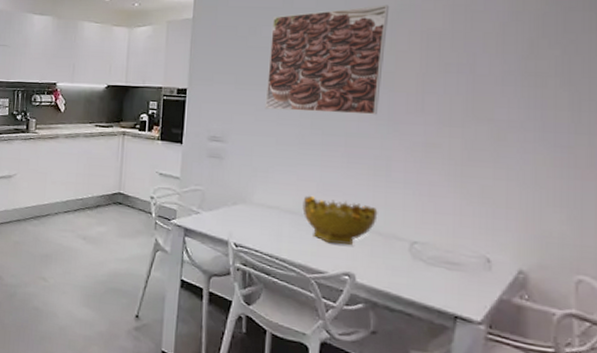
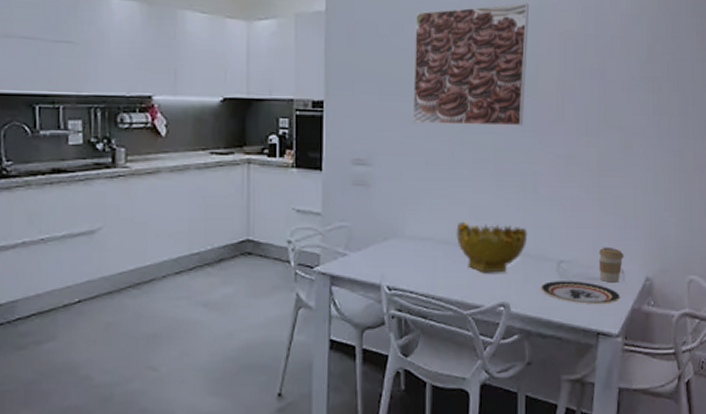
plate: none [390,259,486,290] -> present [541,281,621,305]
coffee cup: none [459,234,491,271] -> present [598,247,624,283]

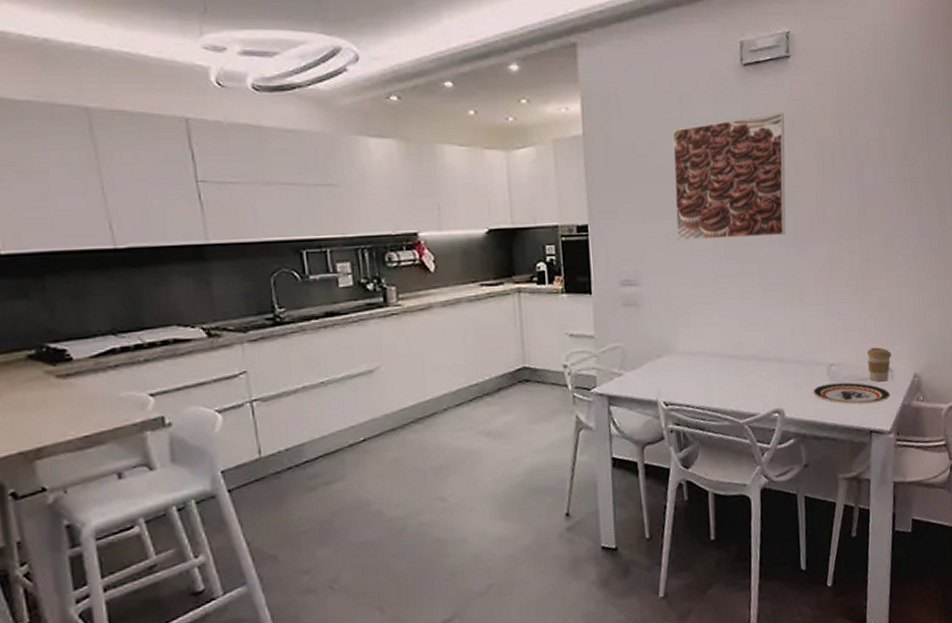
decorative bowl: present [456,221,528,273] -> none [727,333,797,382]

